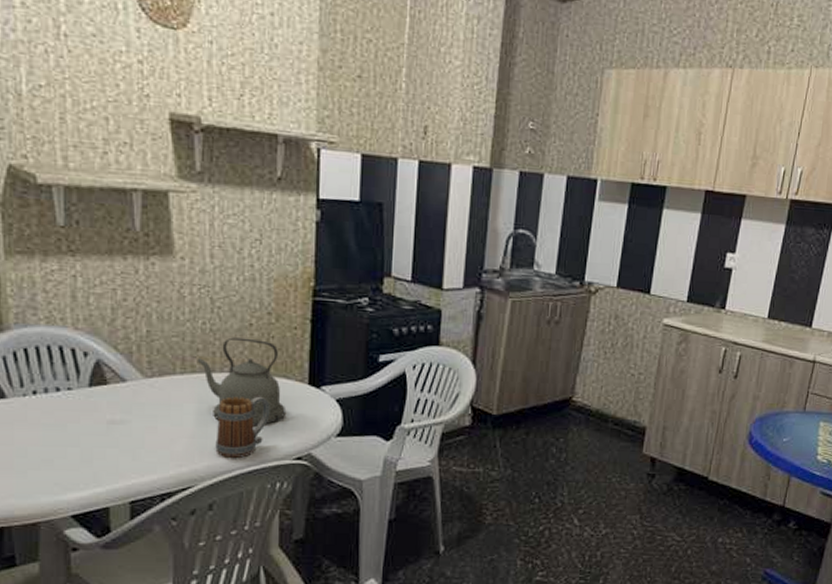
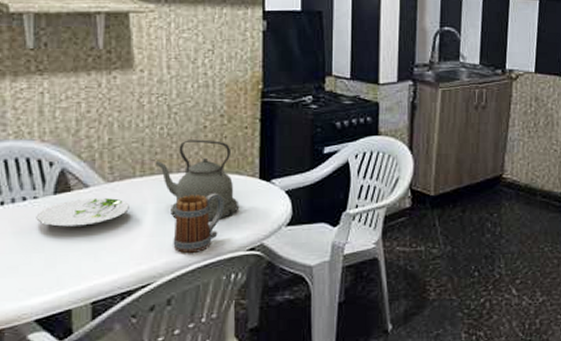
plate: none [71,392,169,424] -> present [36,197,129,228]

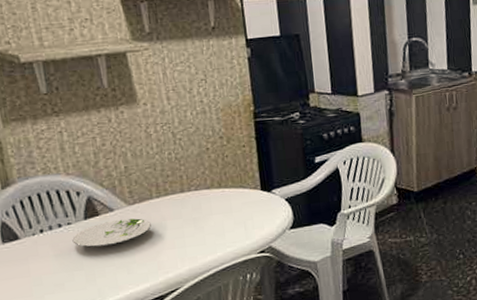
kettle: present [155,139,238,220] -> none [168,160,246,230]
mug: present [173,192,224,253] -> none [191,206,234,260]

